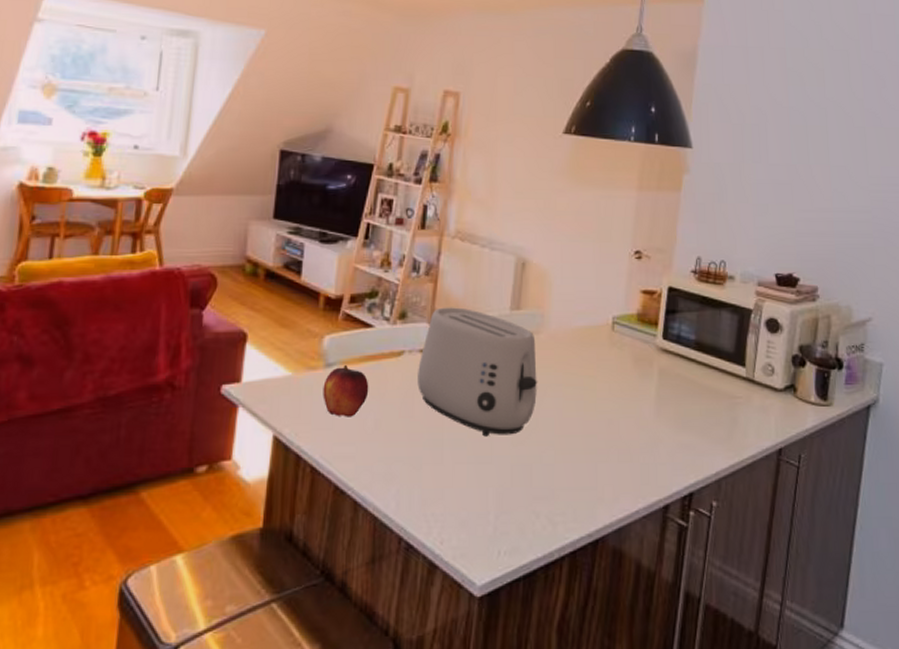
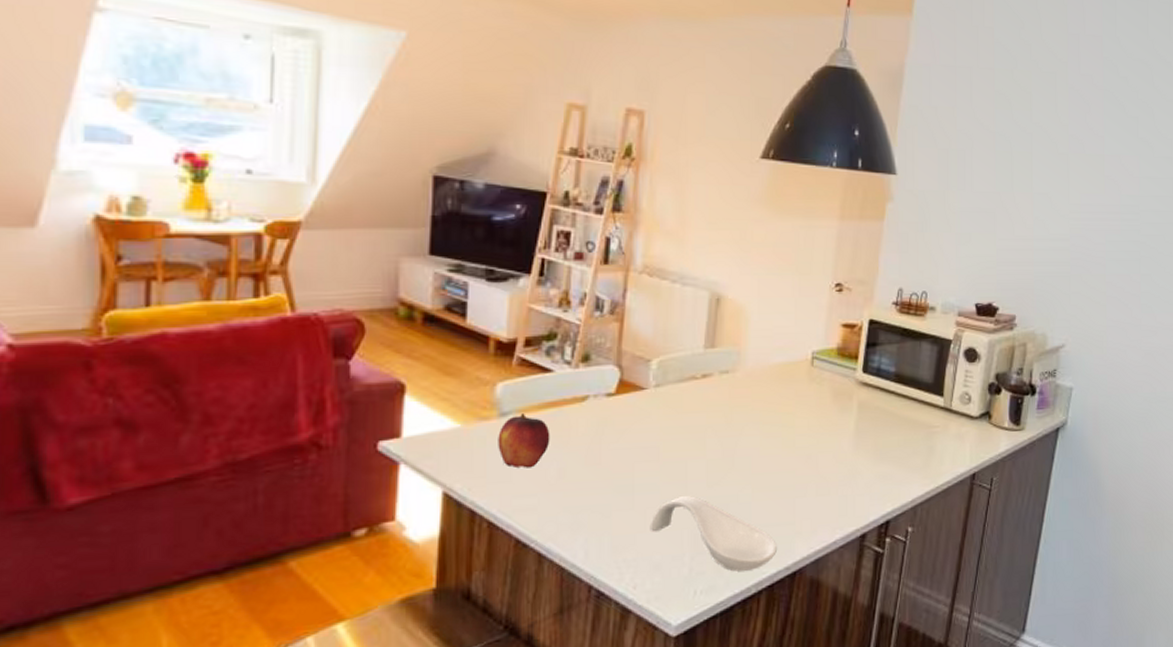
toaster: present [417,307,538,437] -> none [604,347,734,480]
spoon rest: none [457,454,579,534] -> present [649,496,777,572]

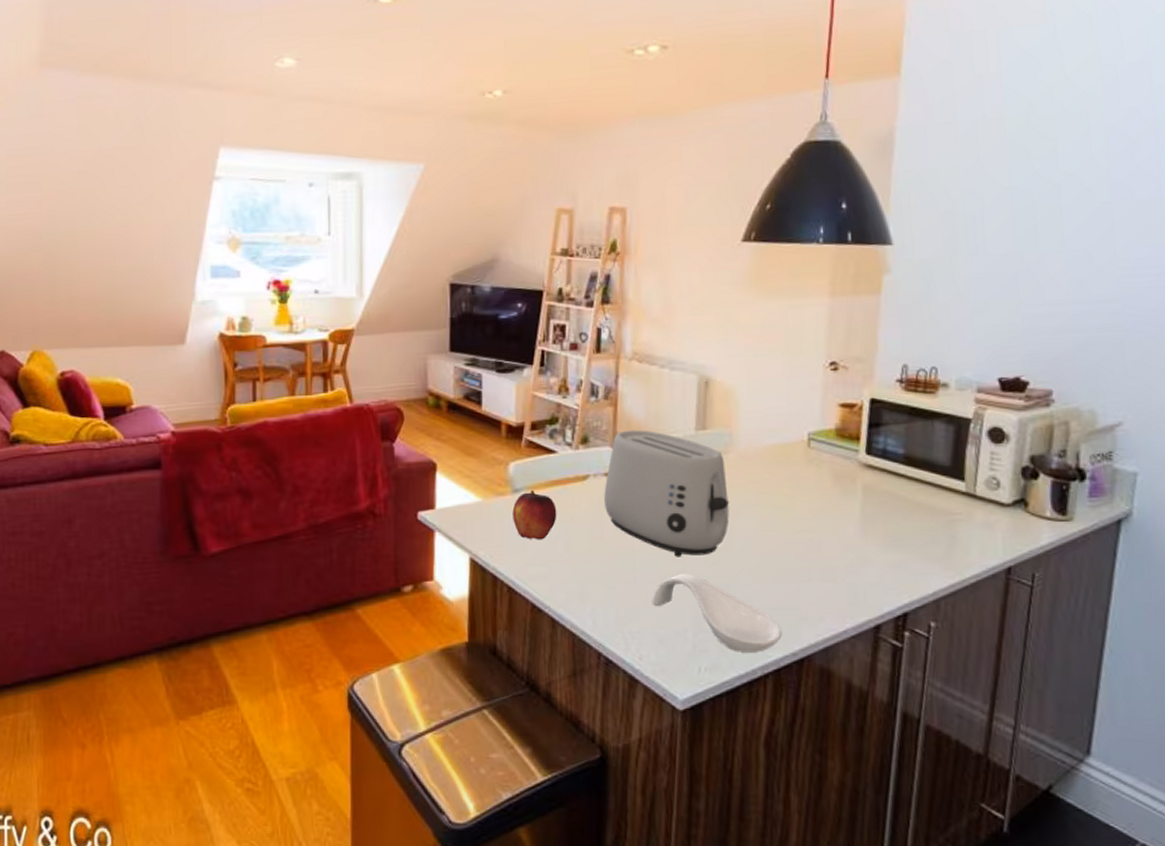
toaster: none [604,347,734,480] -> present [604,430,730,557]

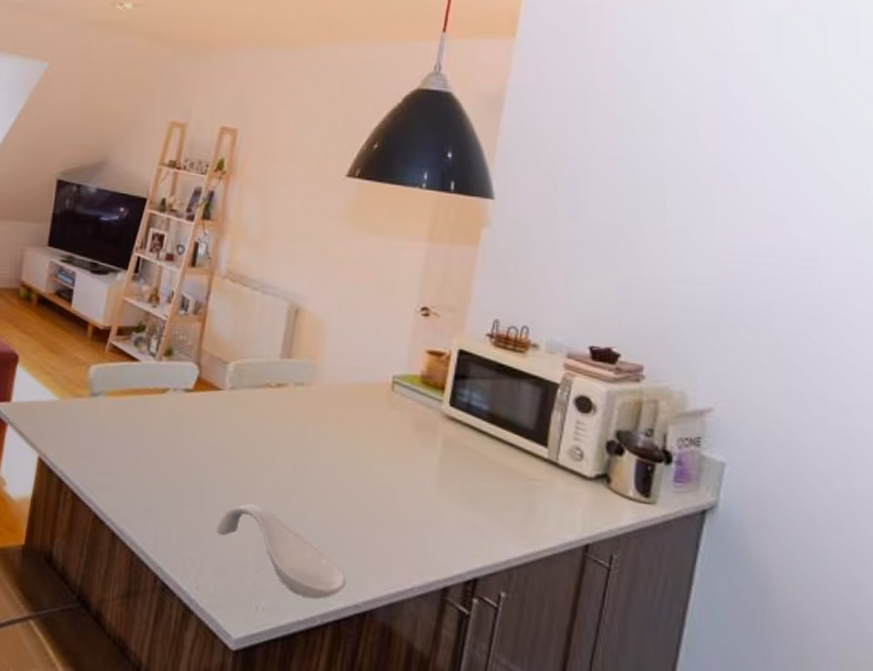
fruit: present [512,489,557,540] -> none [87,395,132,449]
toaster: present [604,430,730,557] -> none [180,348,307,488]

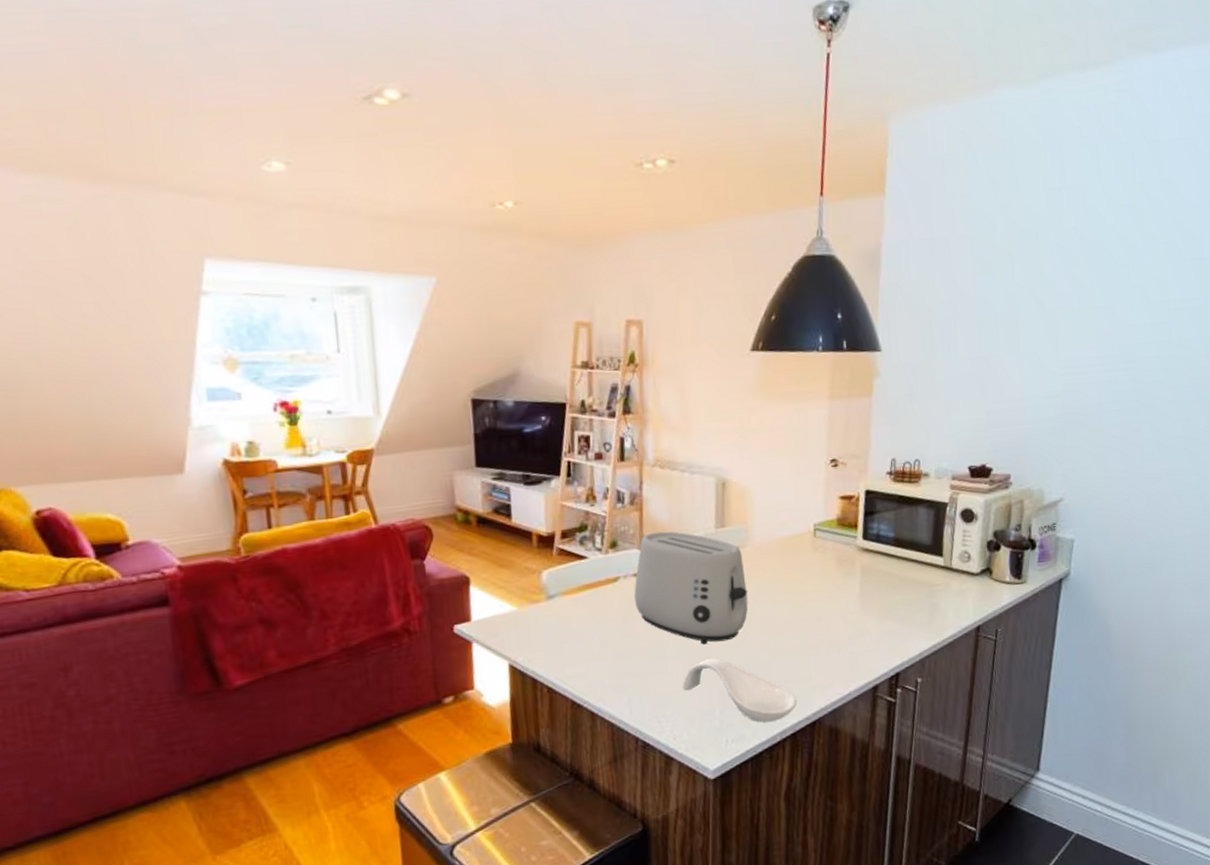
toaster: none [180,348,307,488] -> present [634,531,748,645]

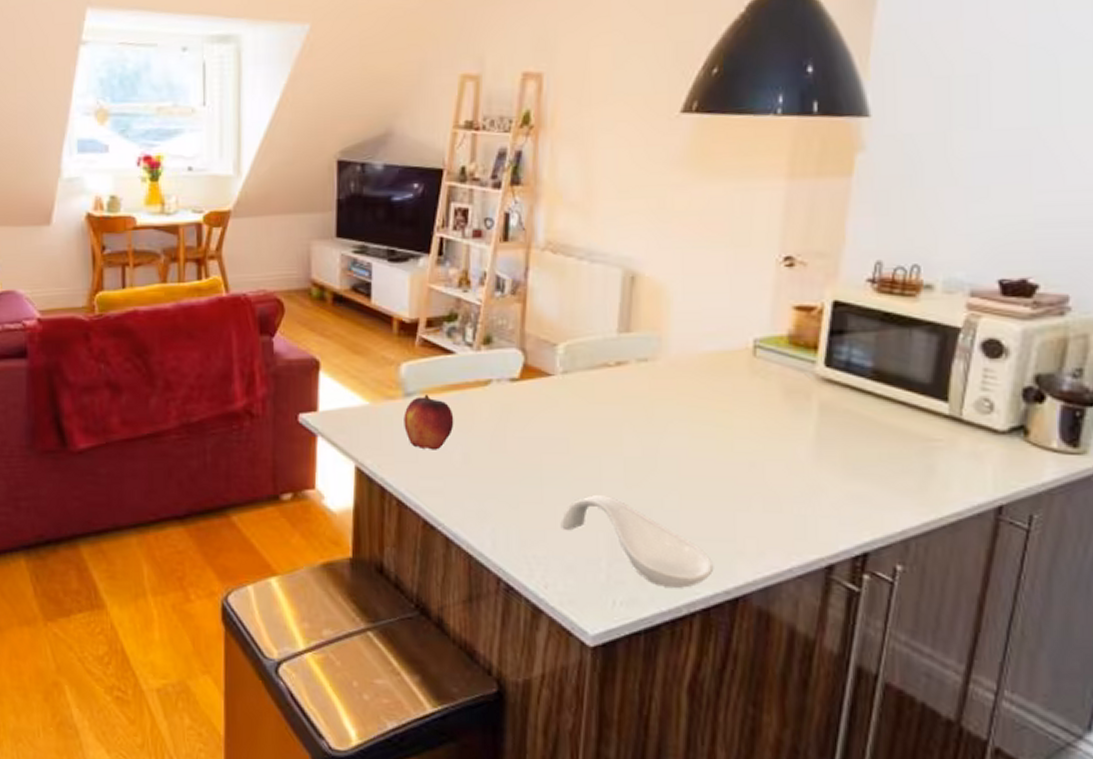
fruit: none [548,594,591,642] -> present [404,394,454,450]
toaster: present [634,531,748,645] -> none [508,330,656,476]

